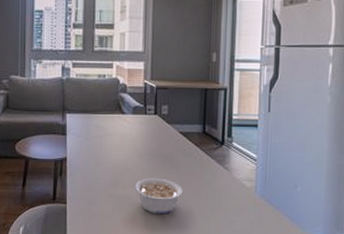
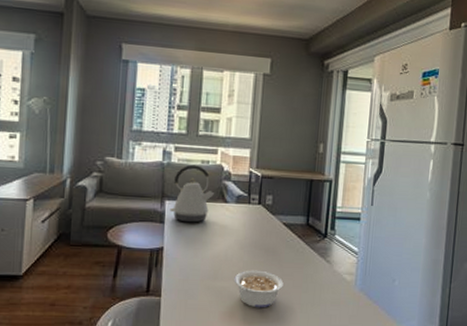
kettle: none [71,79,113,134] -> present [170,164,215,223]

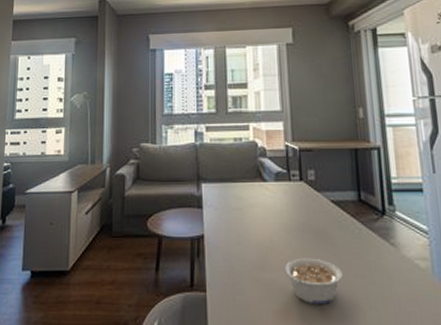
kettle: present [170,164,215,223] -> none [207,143,252,206]

